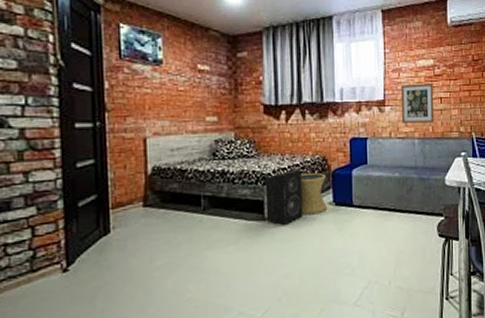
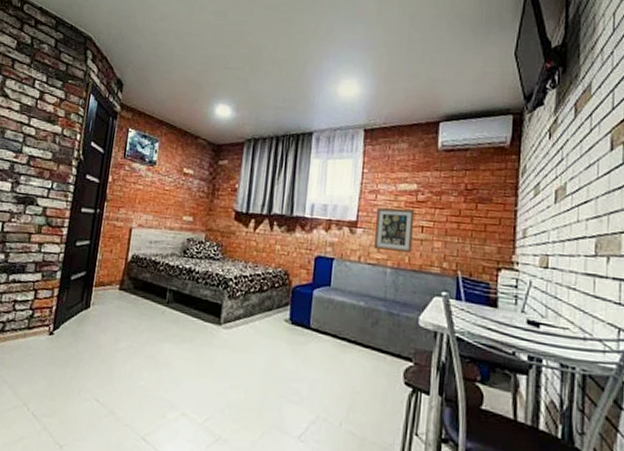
speaker: present [264,168,303,226] -> none [221,278,262,335]
side table: present [300,173,327,215] -> none [256,285,286,329]

